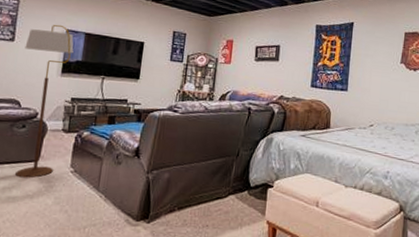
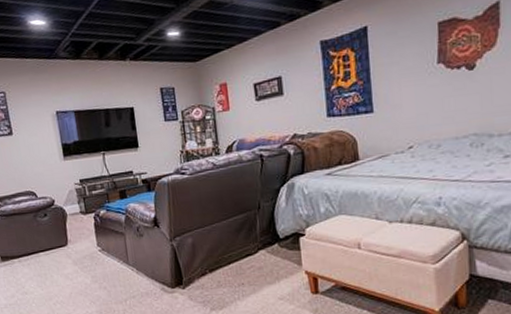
floor lamp: present [14,24,74,178] -> none [23,108,83,263]

